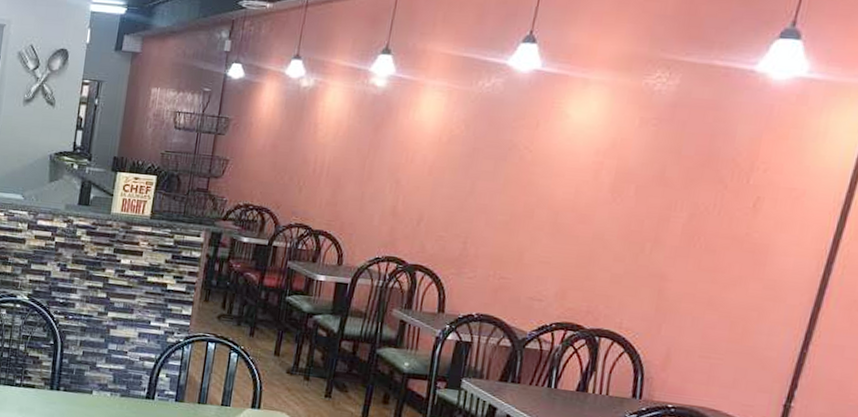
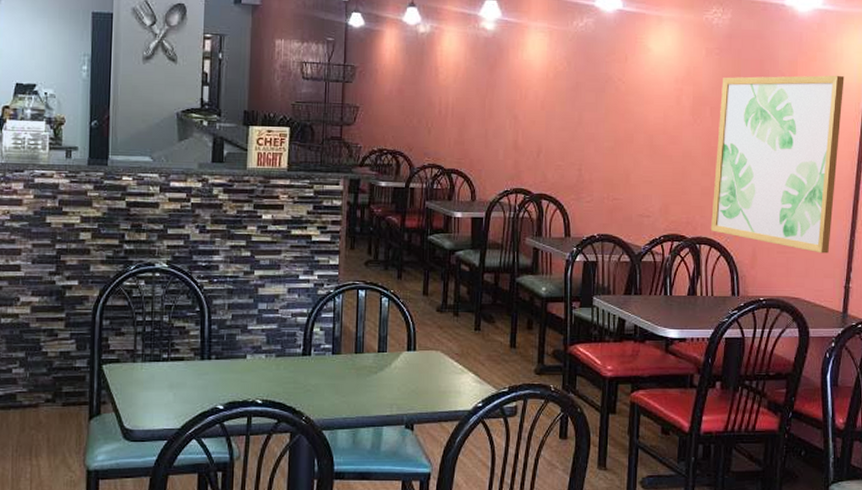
wall art: none [616,152,825,365] -> present [711,75,845,254]

